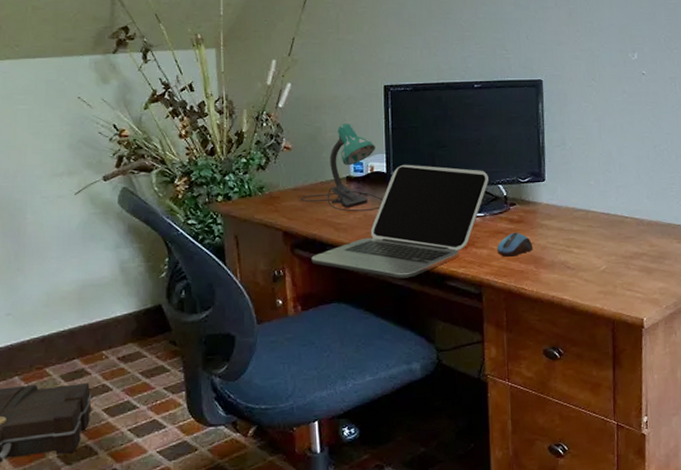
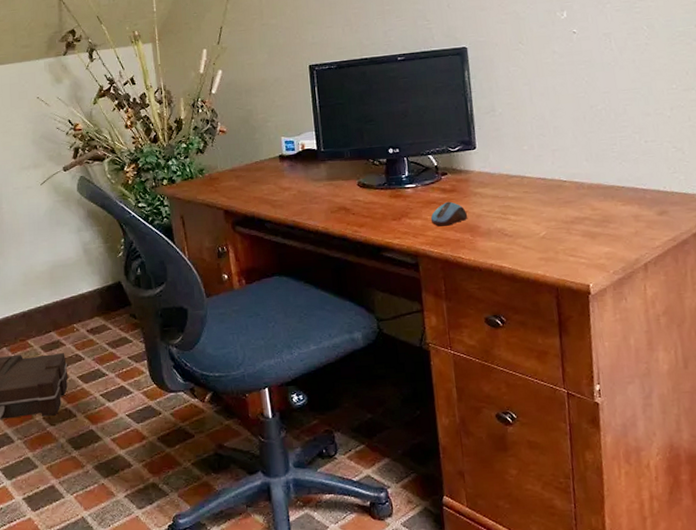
desk lamp: present [300,123,384,212] -> none [237,104,316,189]
laptop: present [311,164,489,279] -> none [251,140,418,251]

